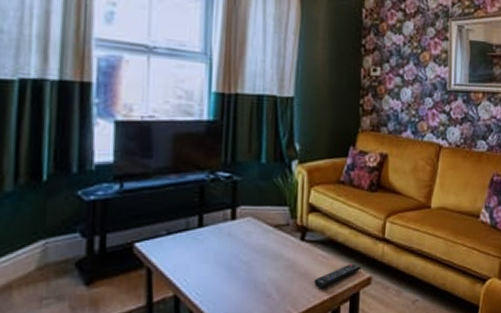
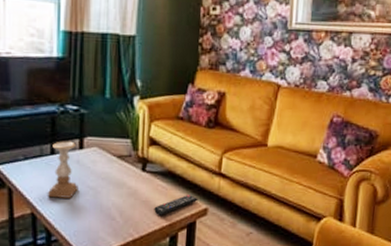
candle holder: none [193,211,230,277] -> present [47,141,78,198]

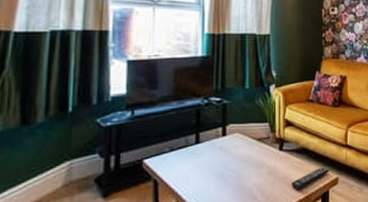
candle holder: present [47,141,78,198] -> none [192,130,222,185]

